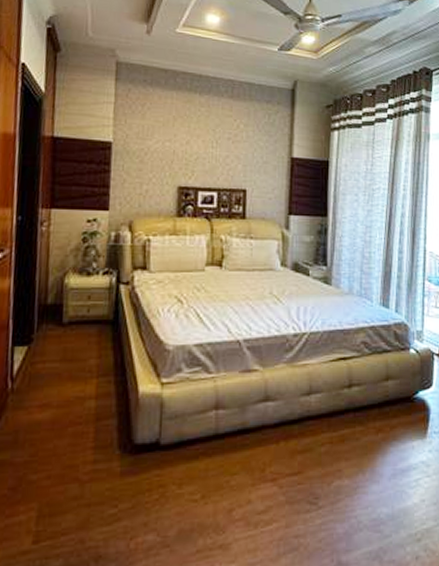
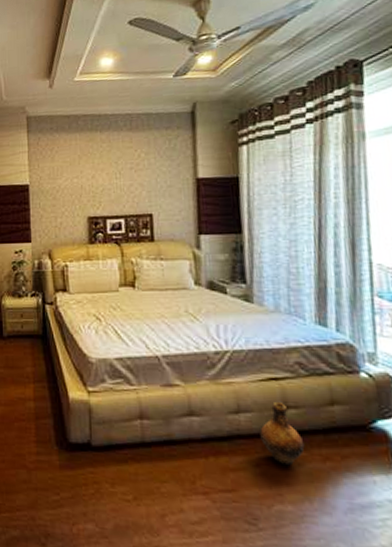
ceramic jug: none [327,381,363,442] -> present [260,402,305,466]

